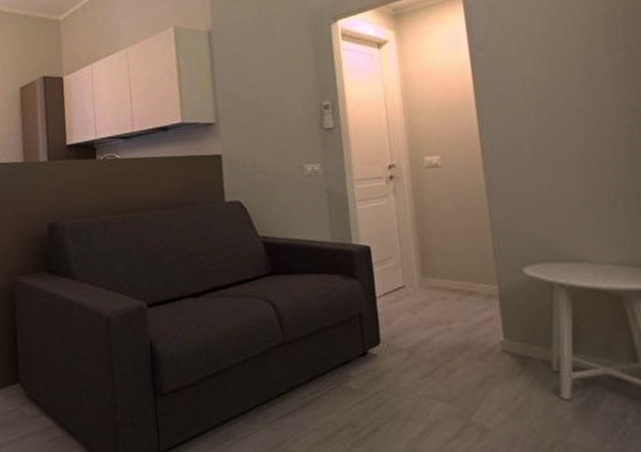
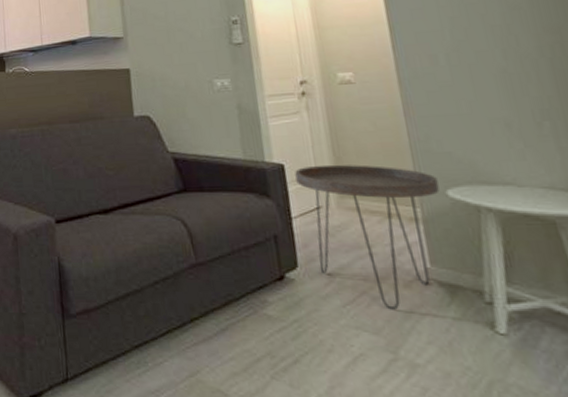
side table: none [380,245,516,380] -> present [295,164,440,310]

